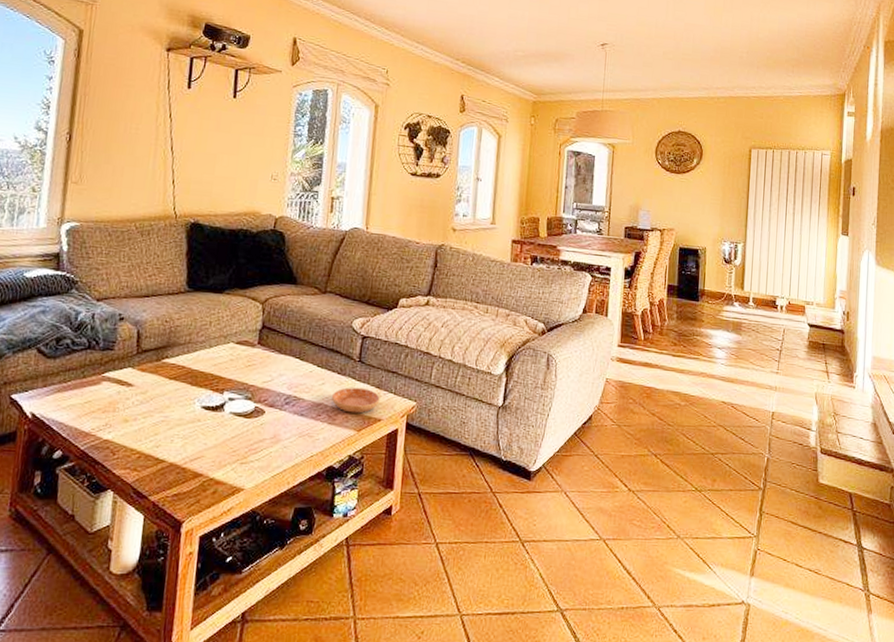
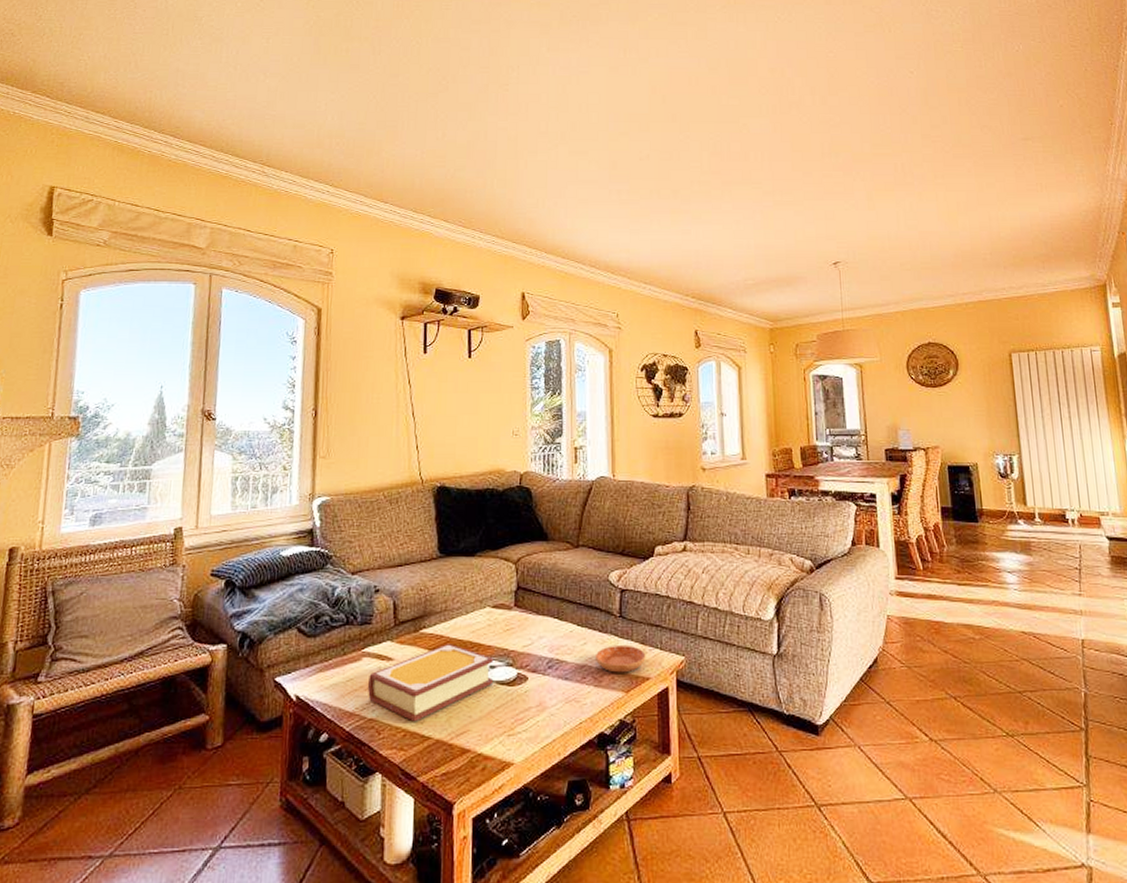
book: none [105,374,233,445] -> present [368,644,494,722]

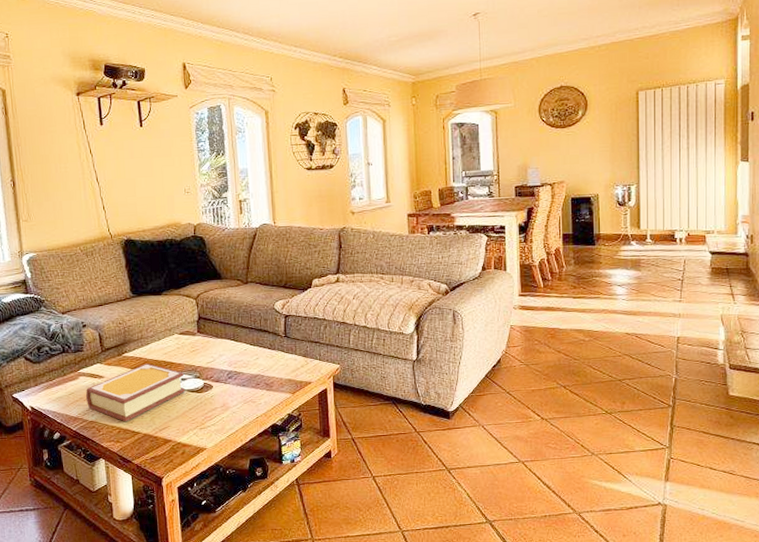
saucer: present [596,646,646,673] -> none [267,358,308,380]

